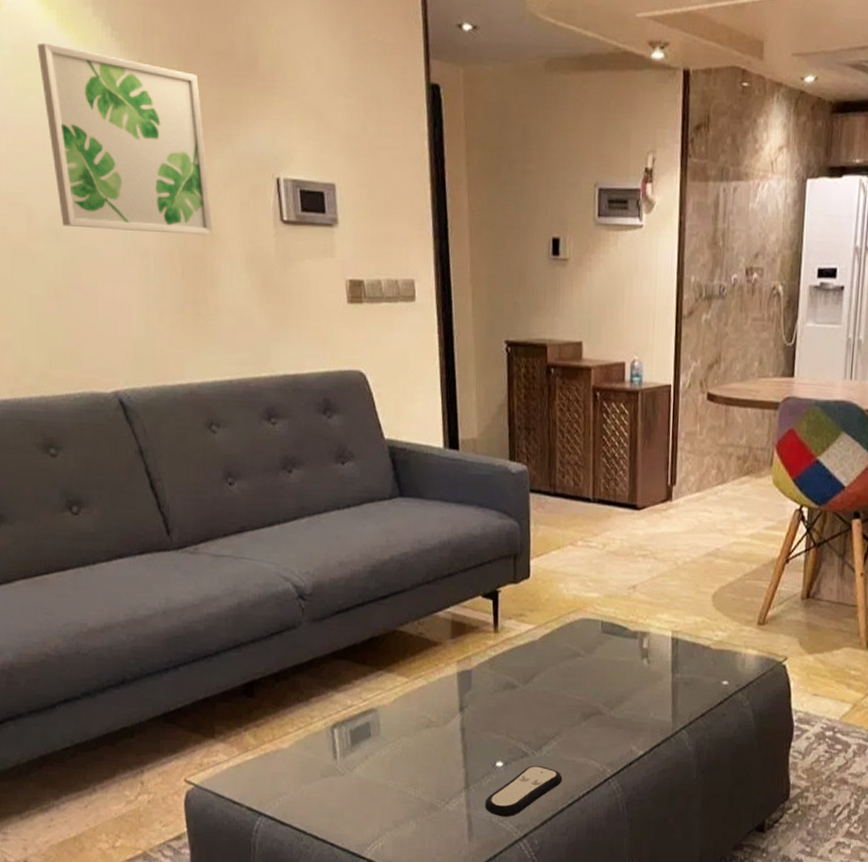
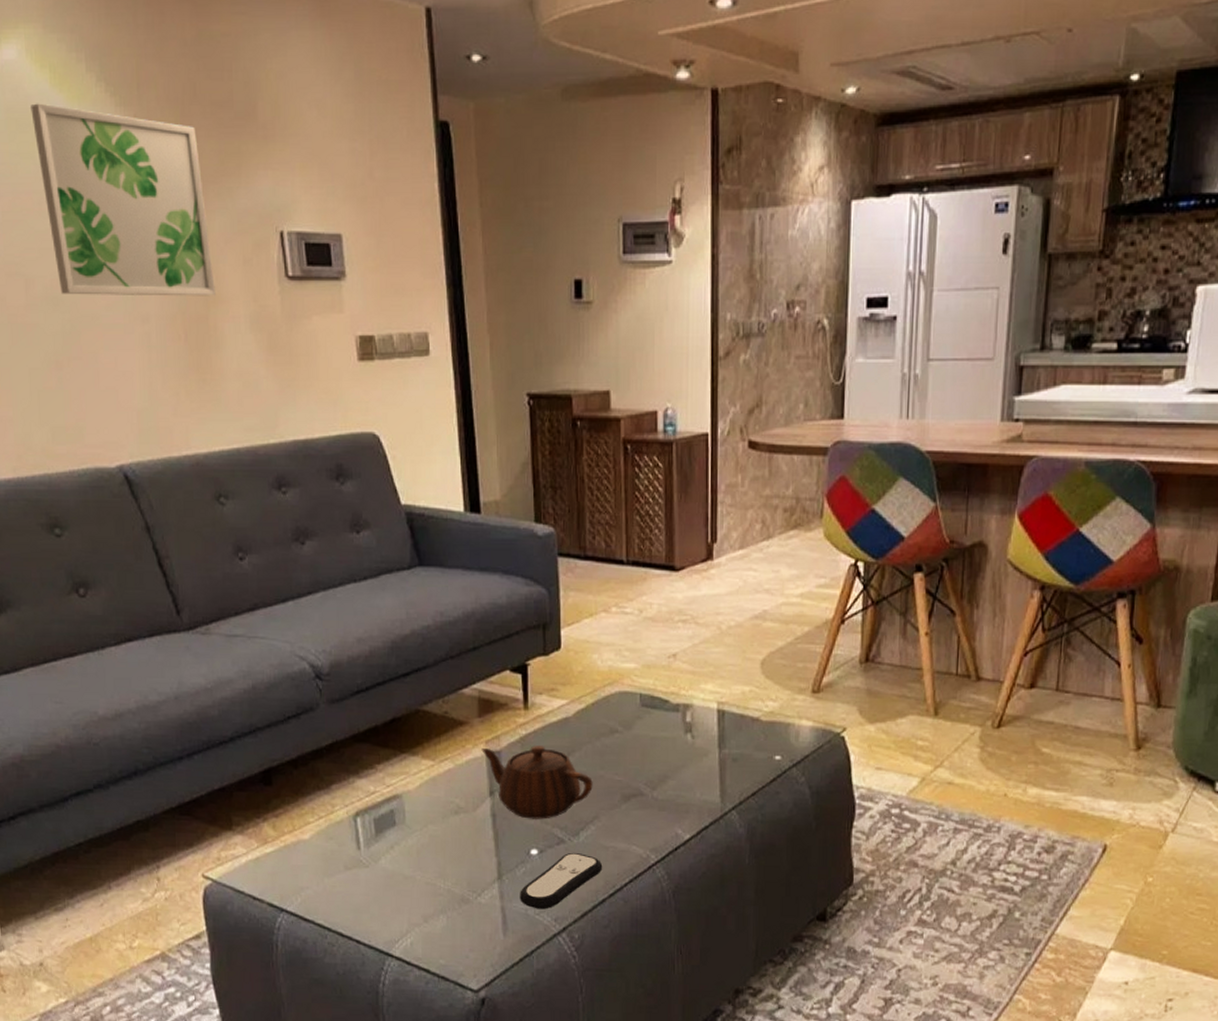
teapot: none [453,666,556,734] -> present [481,746,593,819]

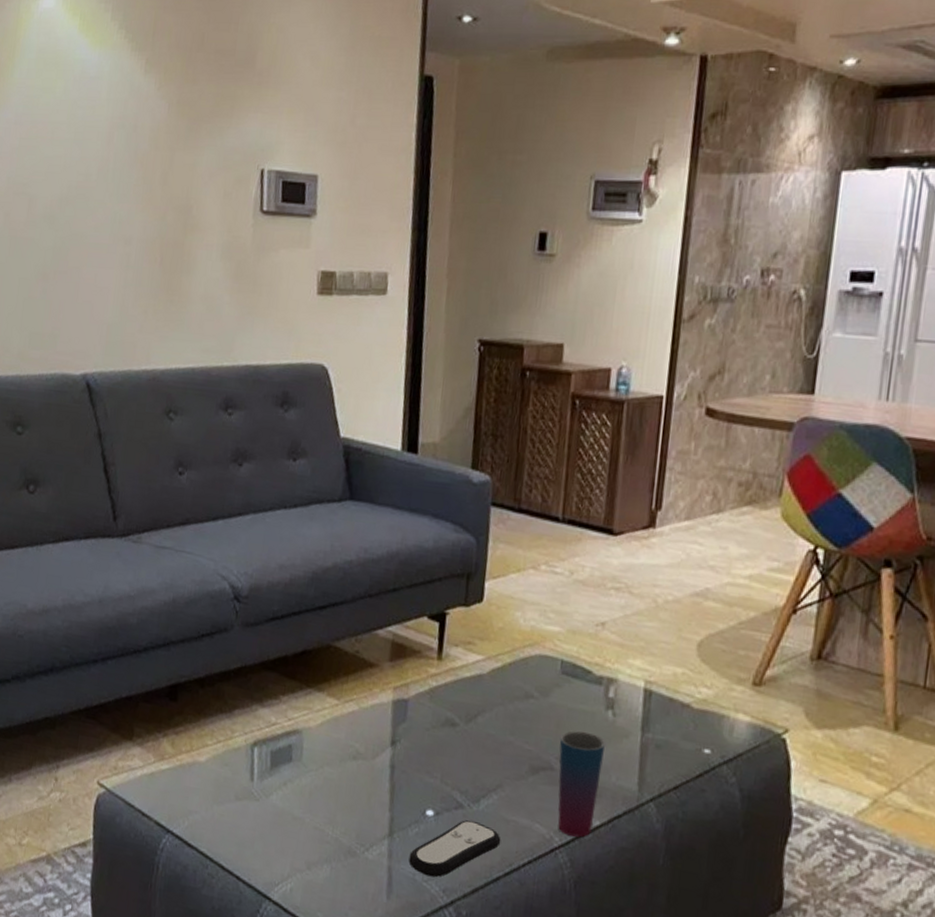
wall art: present [30,103,215,296] -> none [58,46,198,225]
teapot: present [481,746,593,819] -> none [388,693,501,779]
cup: none [646,756,687,852] -> present [557,731,605,838]

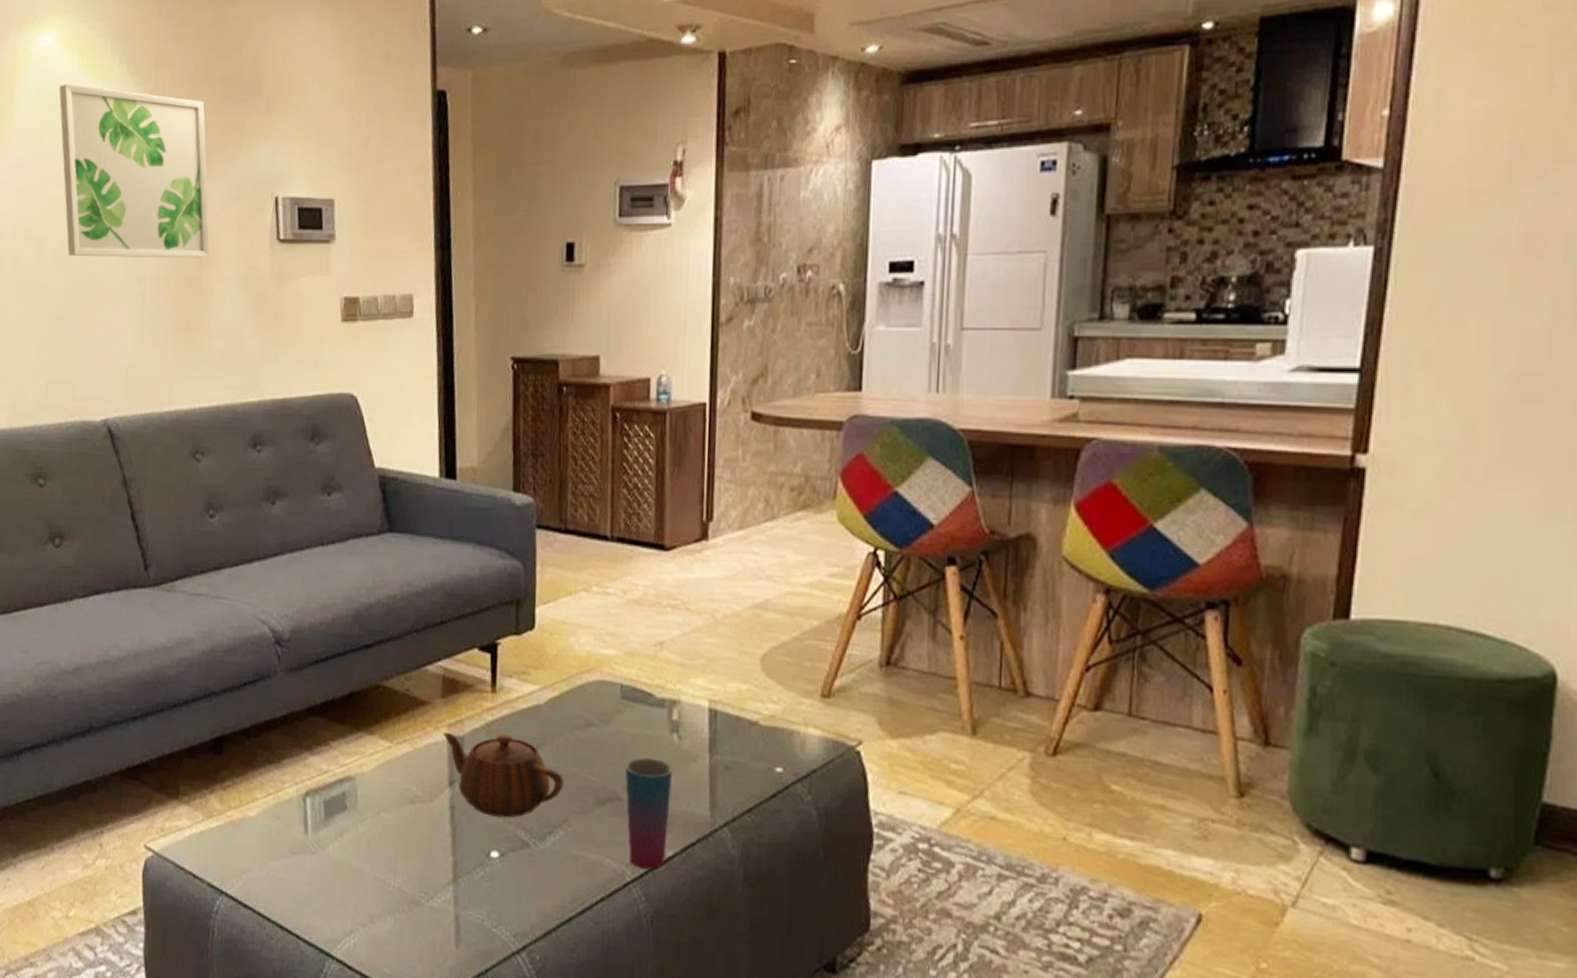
wall art: none [58,46,198,225] -> present [59,83,210,258]
teapot: none [388,693,501,779] -> present [443,731,564,818]
remote control: present [408,819,501,878] -> none [476,858,571,923]

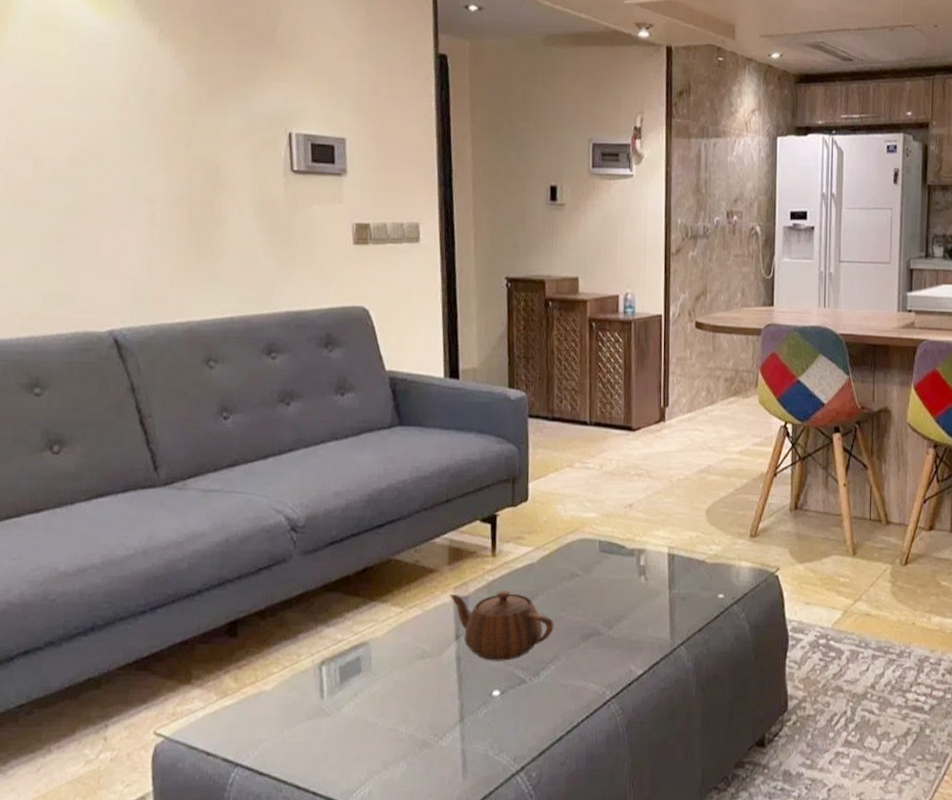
wall art: present [59,83,210,258] -> none [59,12,223,184]
cup: present [624,757,672,870] -> none [603,597,641,687]

